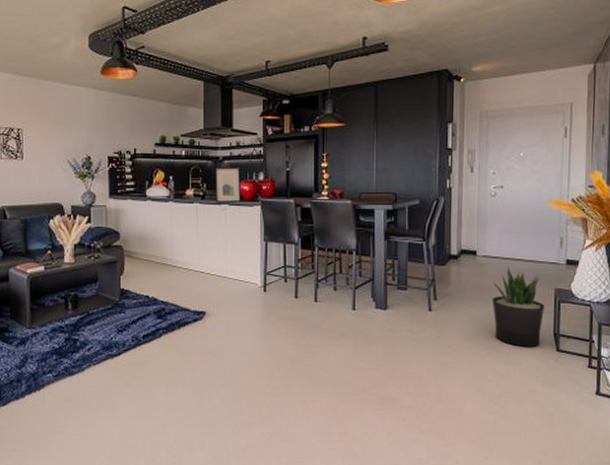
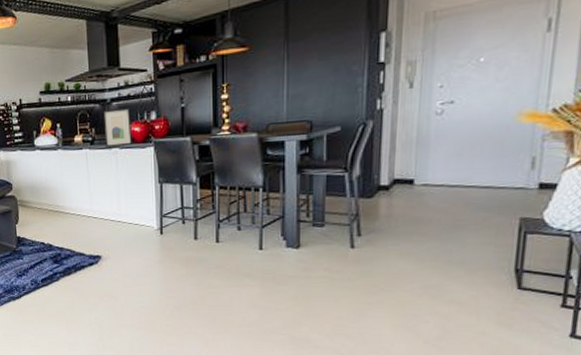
planter: present [492,266,544,348] -> none [432,195,504,286]

